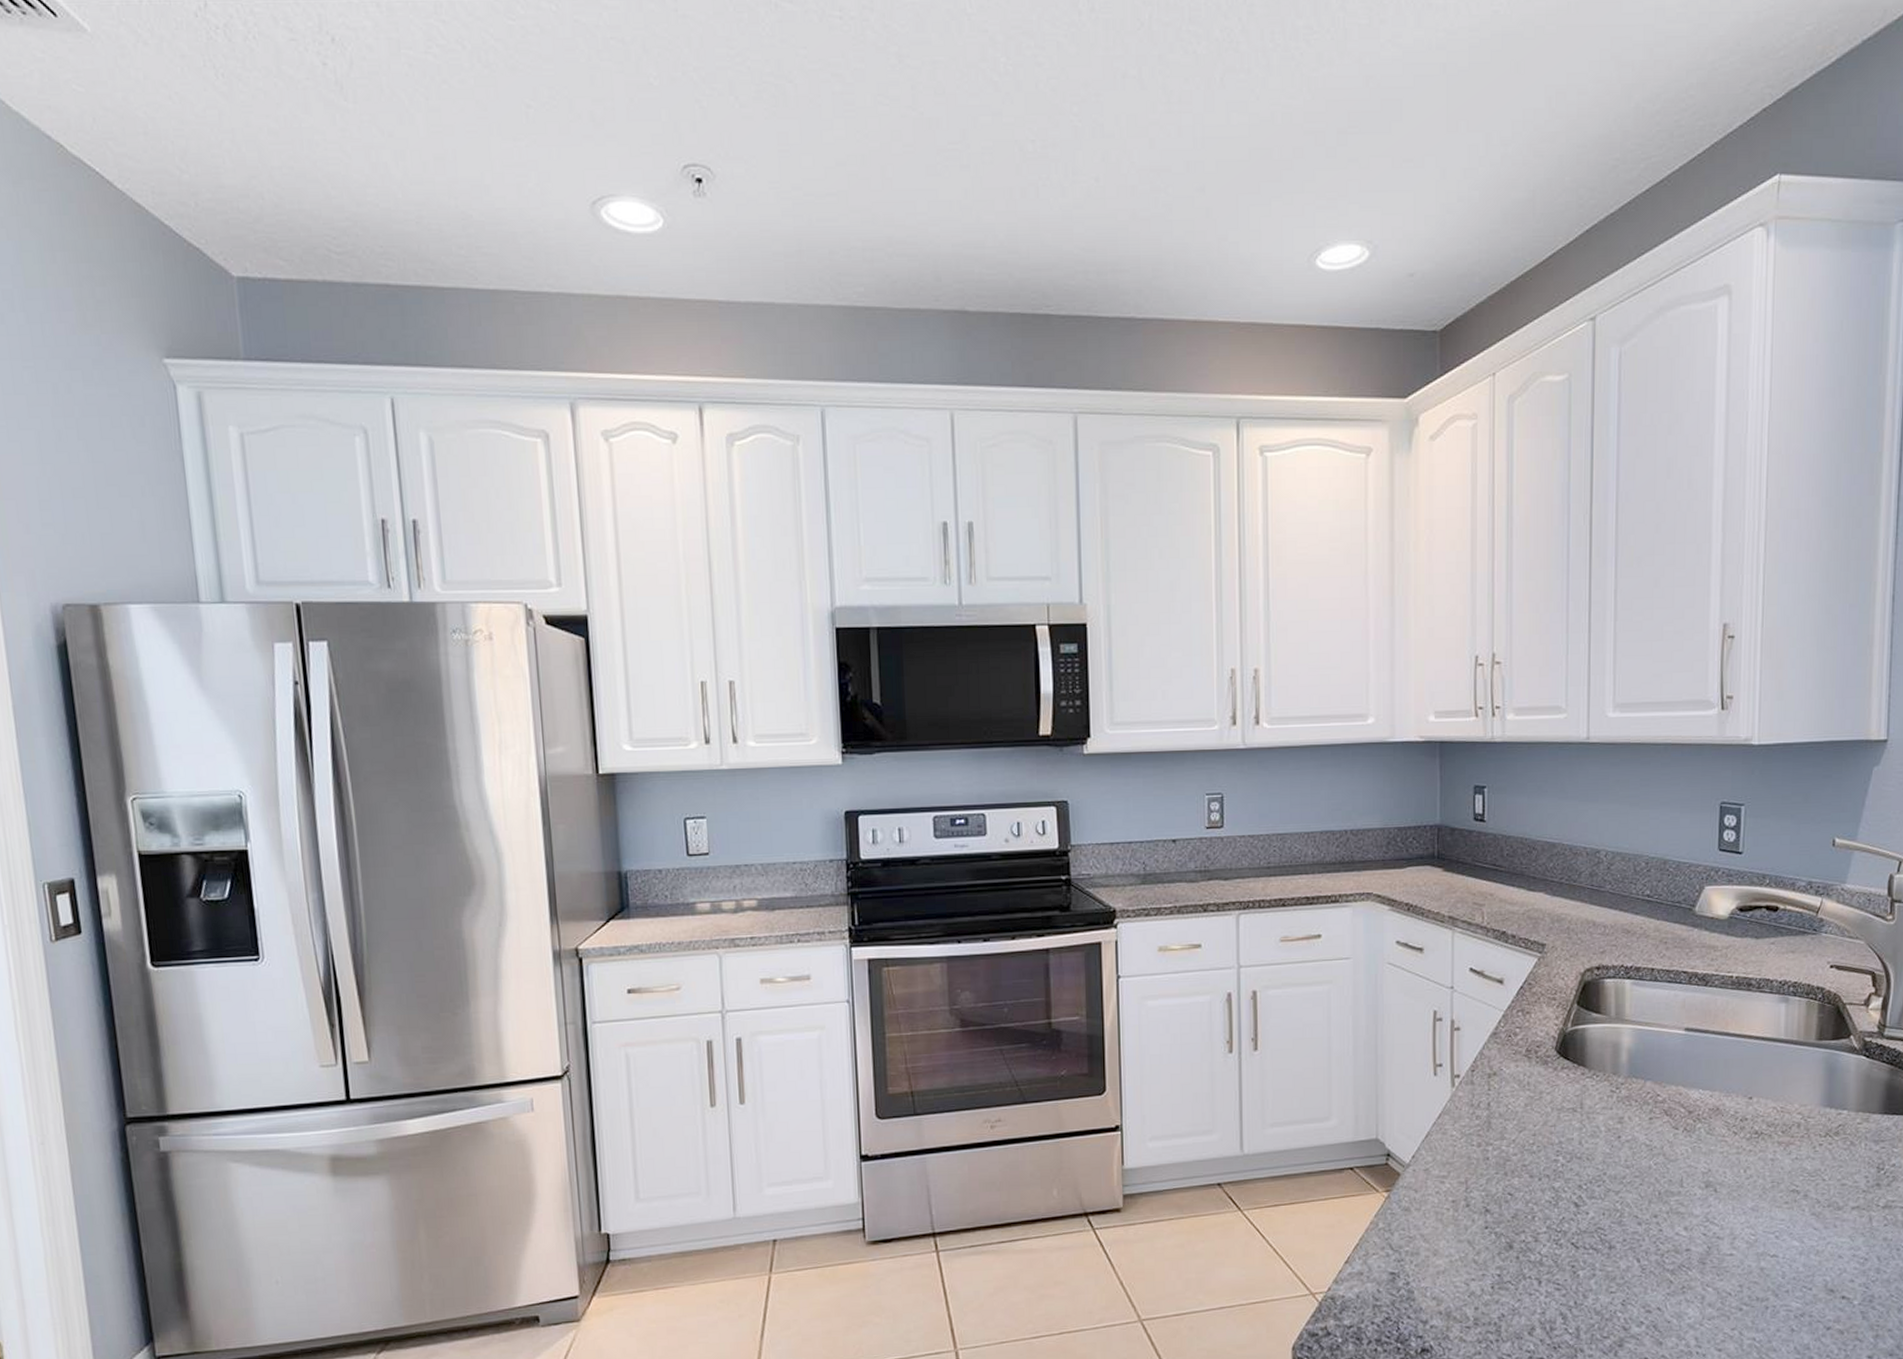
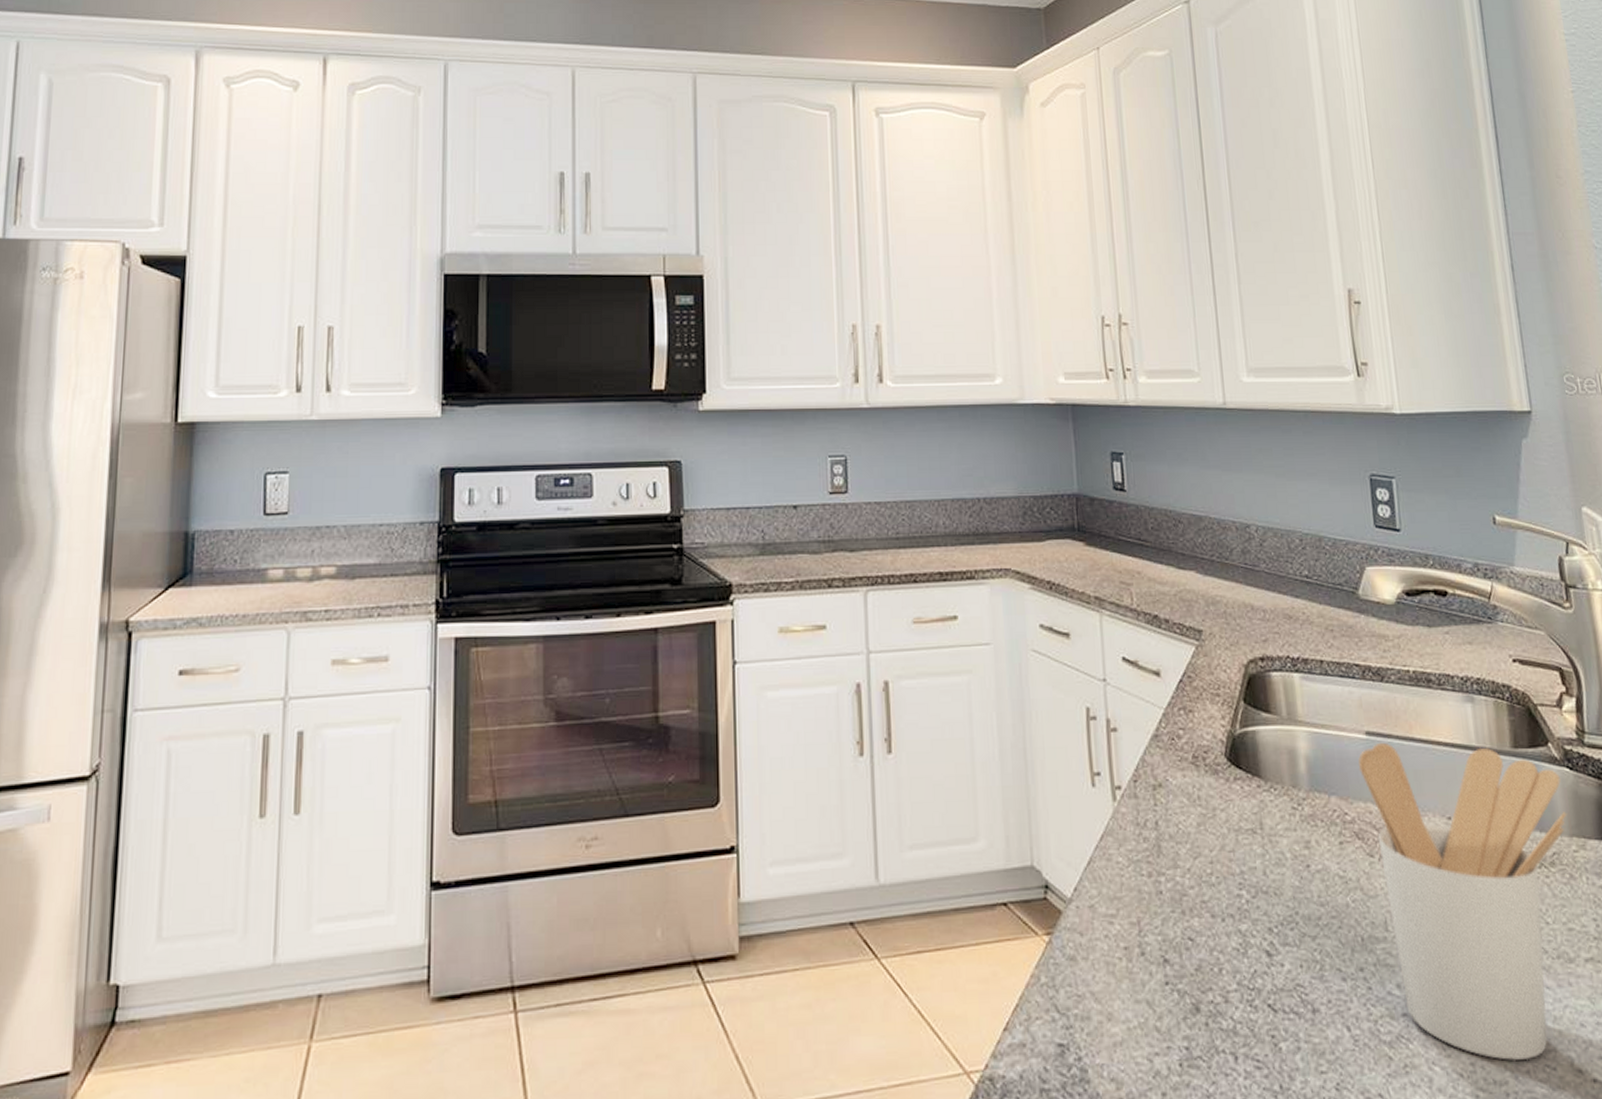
utensil holder: none [1675,1036,1857,1284] -> present [1358,742,1567,1062]

